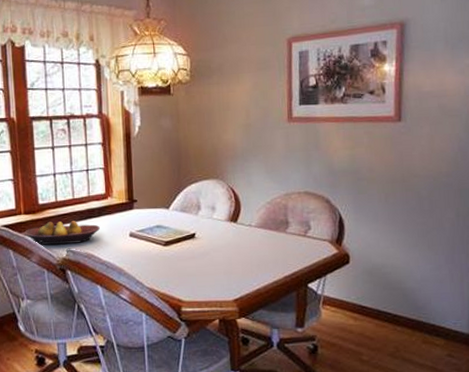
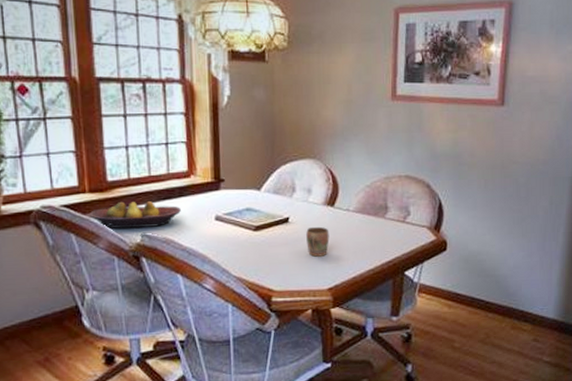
mug: none [211,241,234,270] -> present [306,226,330,257]

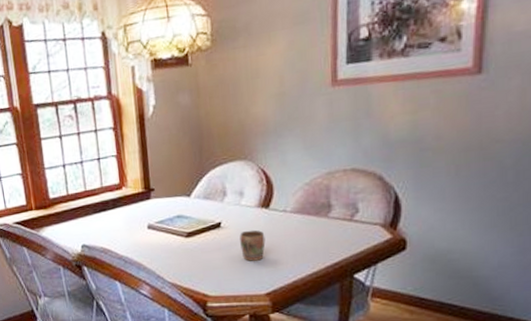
fruit bowl: present [89,201,181,229] -> none [36,214,115,242]

